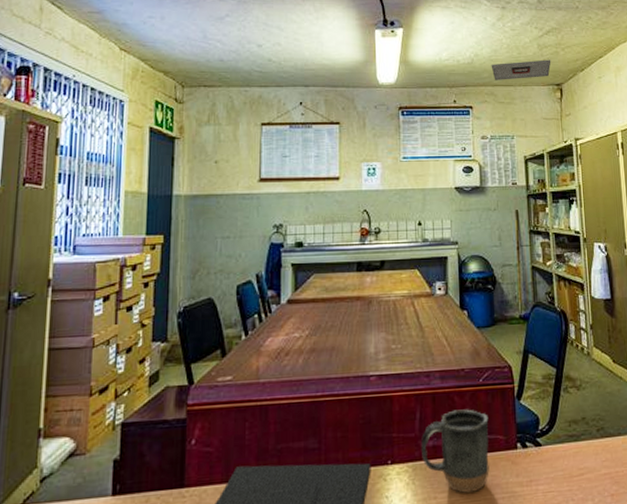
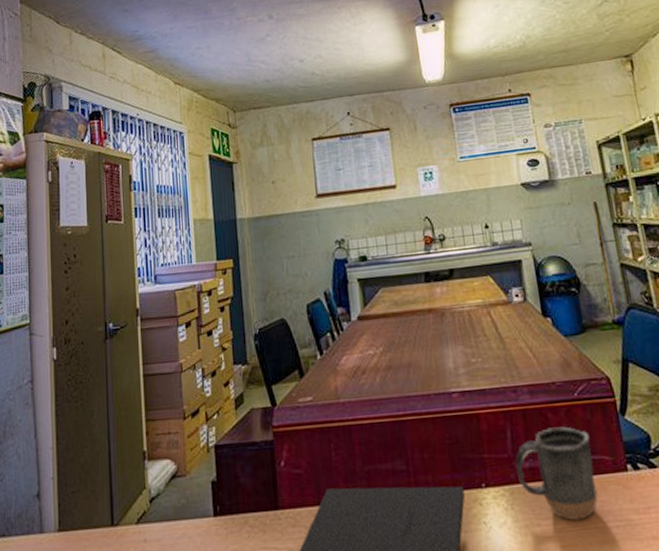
ceiling vent: present [491,59,551,80] -> none [546,29,616,61]

